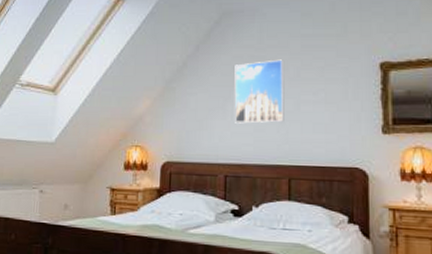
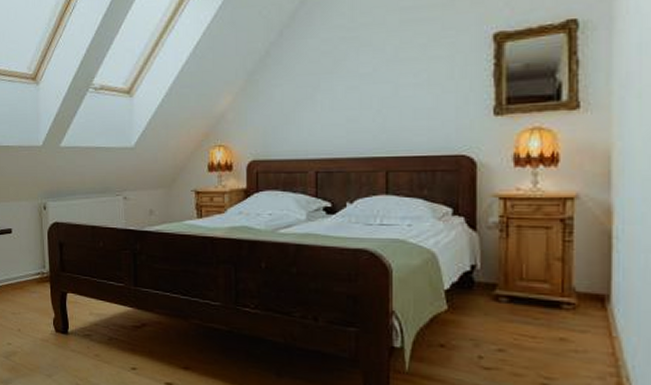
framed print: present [234,59,285,124] -> none [324,38,381,115]

